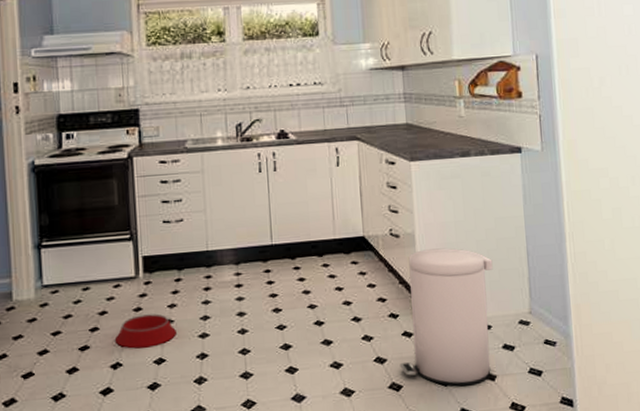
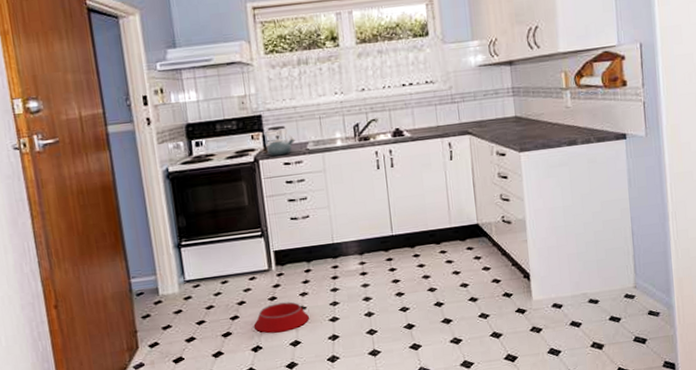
kettle: none [141,121,173,154] -> present [266,125,296,157]
pedal bin: present [400,248,493,387] -> none [514,231,600,356]

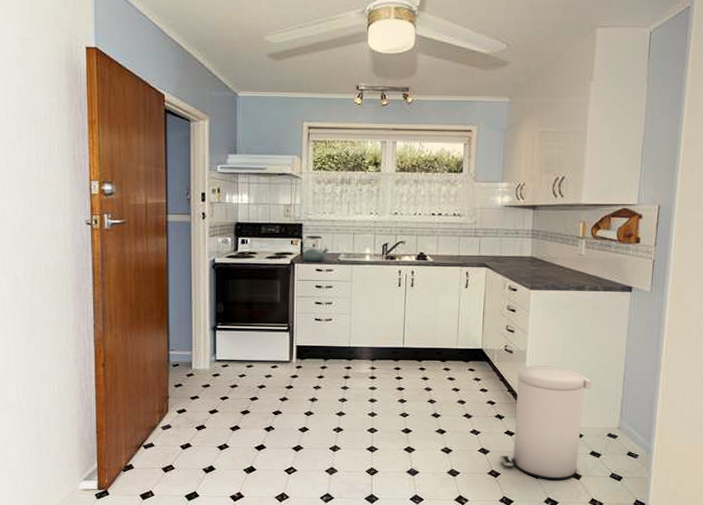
pet bowl: present [253,301,309,333] -> none [269,392,319,418]
pedal bin: none [514,231,600,356] -> present [500,365,592,481]

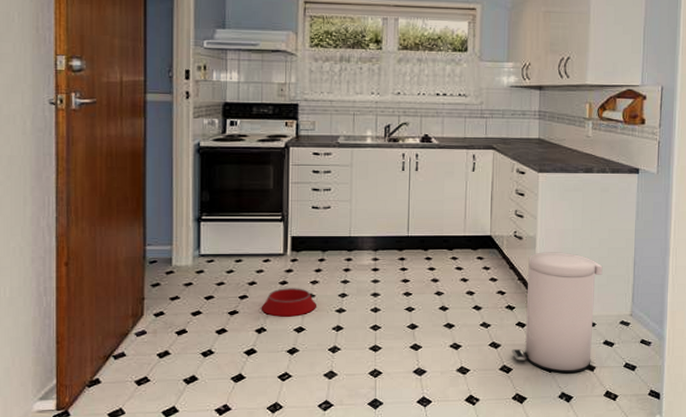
pet bowl: none [269,392,319,418] -> present [261,288,316,317]
kettle: present [302,235,329,262] -> none [298,116,328,145]

